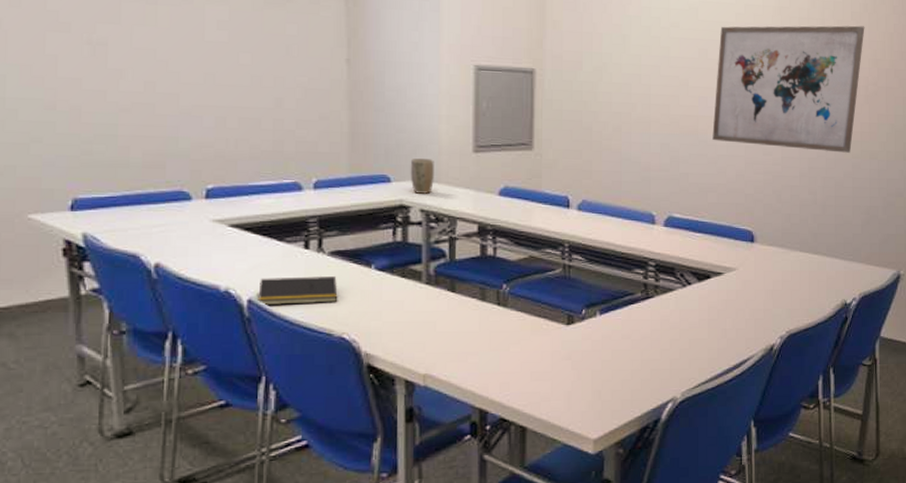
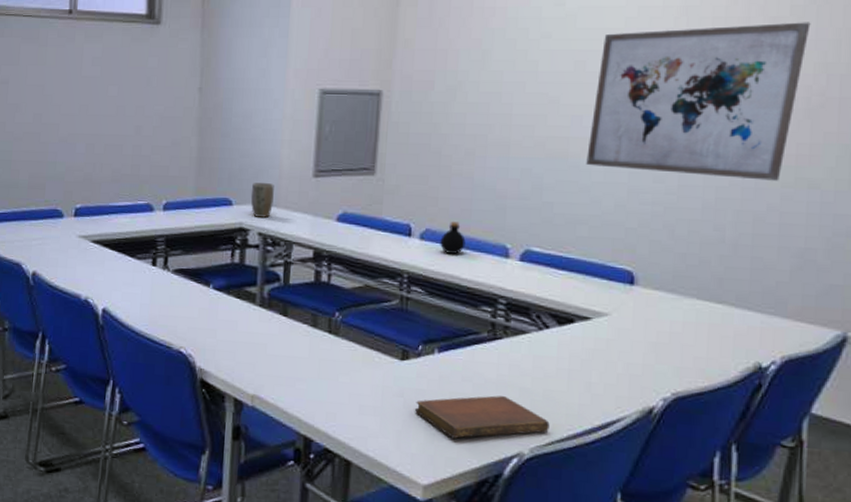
notepad: present [258,276,338,306] -> none [111,290,179,318]
notebook: none [581,349,696,392] -> present [414,395,550,439]
bottle: none [596,193,618,223] -> present [440,221,466,254]

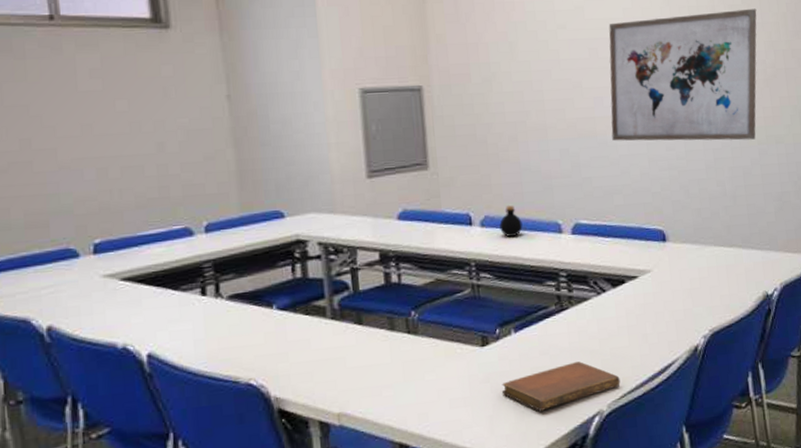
plant pot: present [250,183,274,218] -> none [302,189,329,228]

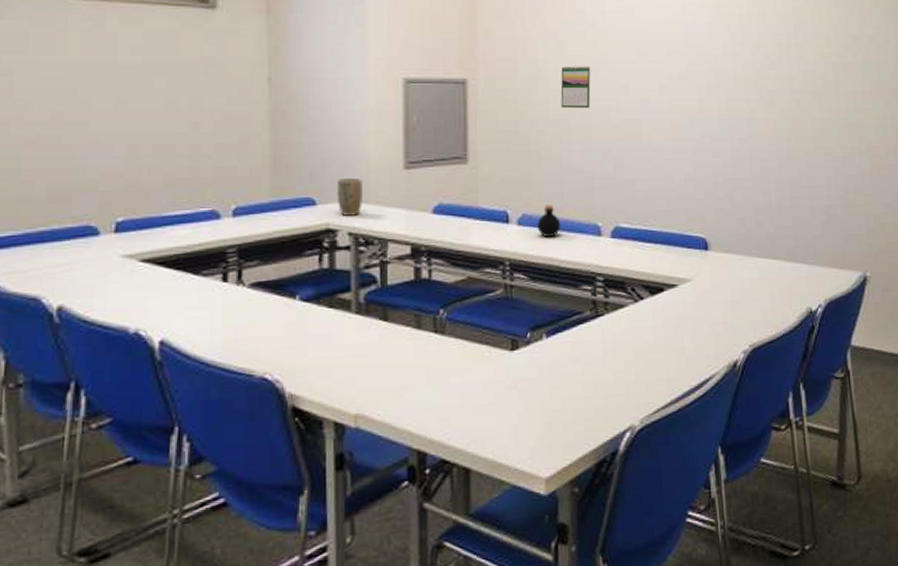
plant pot: none [302,189,329,228] -> present [336,178,362,217]
notebook: present [501,361,620,411] -> none [529,372,654,423]
calendar: none [514,66,545,110] -> present [560,65,591,109]
wall art: present [609,8,757,141] -> none [656,20,808,151]

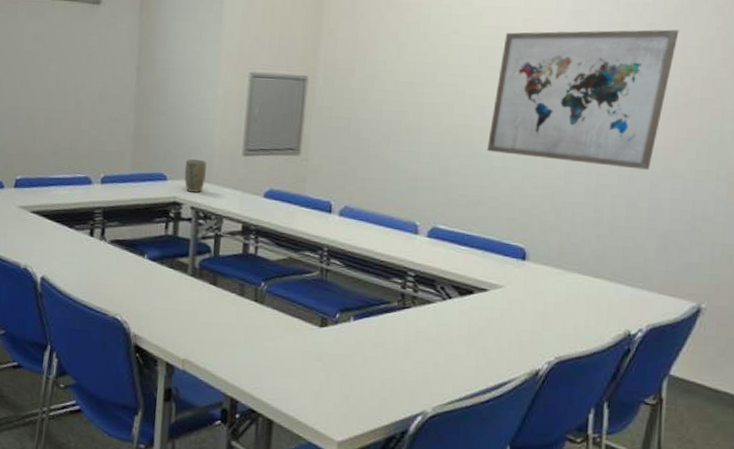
bottle: present [537,205,561,237] -> none [357,200,380,230]
calendar: present [560,65,591,109] -> none [394,68,429,112]
wall art: none [656,20,808,151] -> present [487,29,679,170]

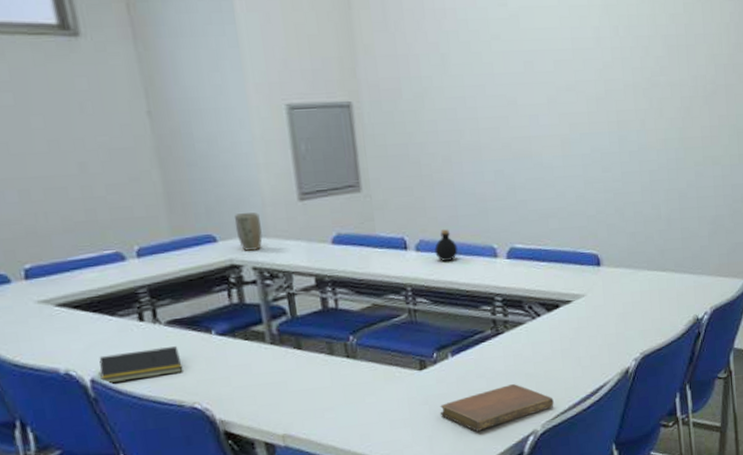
notepad: none [49,259,115,286] -> present [99,346,183,385]
notebook: none [331,359,450,399] -> present [439,384,554,431]
bottle: none [357,200,380,230] -> present [434,229,458,261]
wall art: present [487,29,679,170] -> none [545,18,699,162]

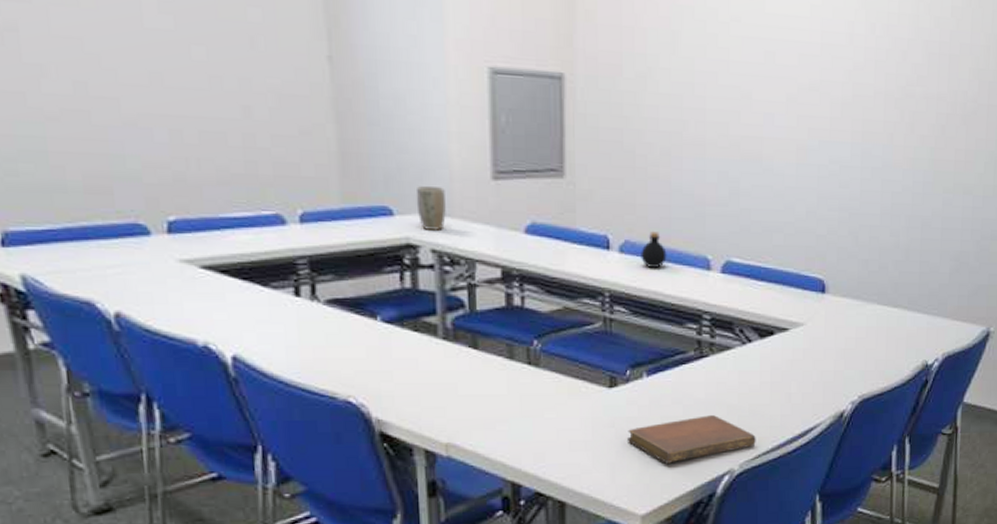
notepad: present [99,346,183,385] -> none [243,329,340,364]

